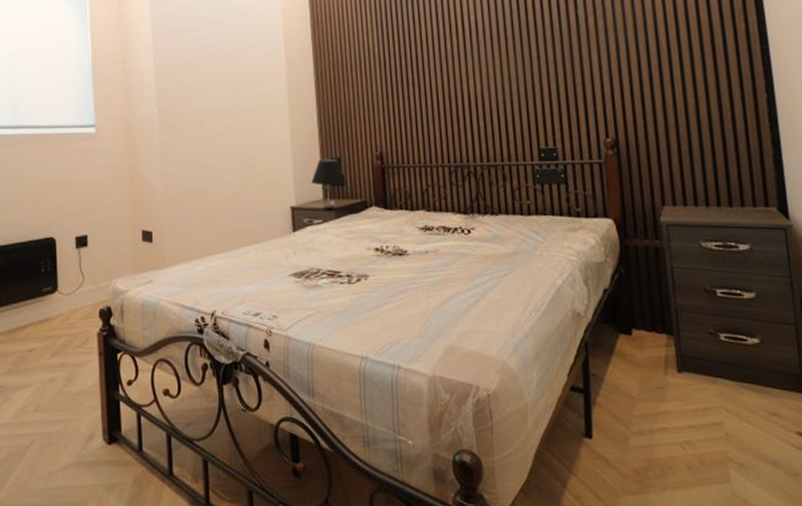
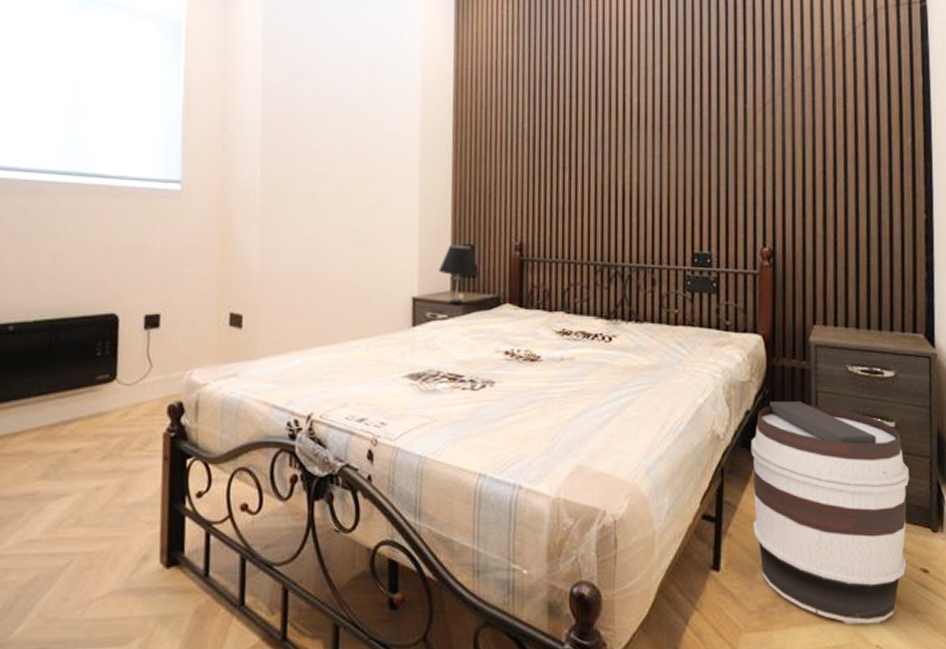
barrel: none [611,278,781,487] -> present [751,401,910,624]

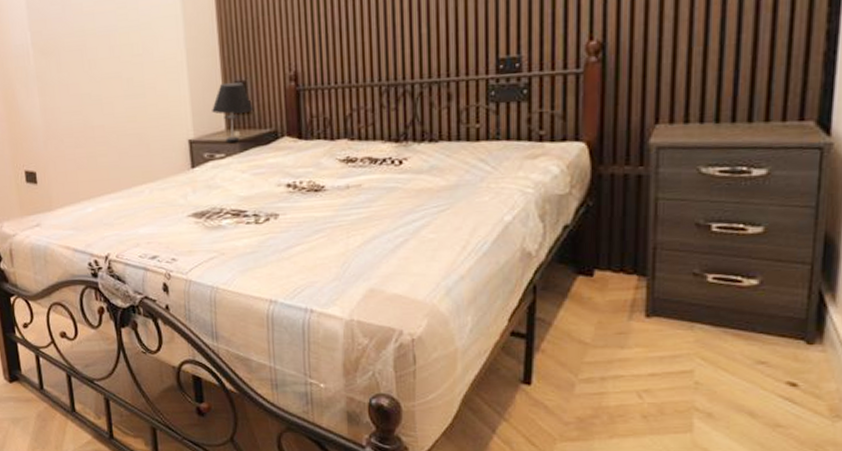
barrel: present [751,401,910,624] -> none [570,211,780,437]

